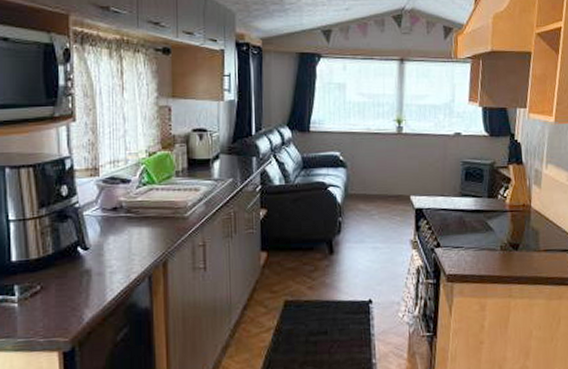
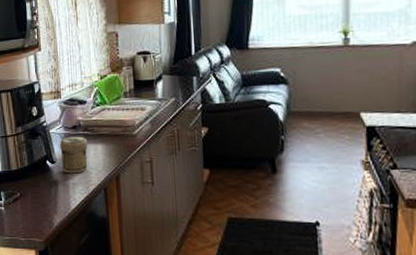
jar: none [96,219,131,261] -> present [60,136,88,174]

